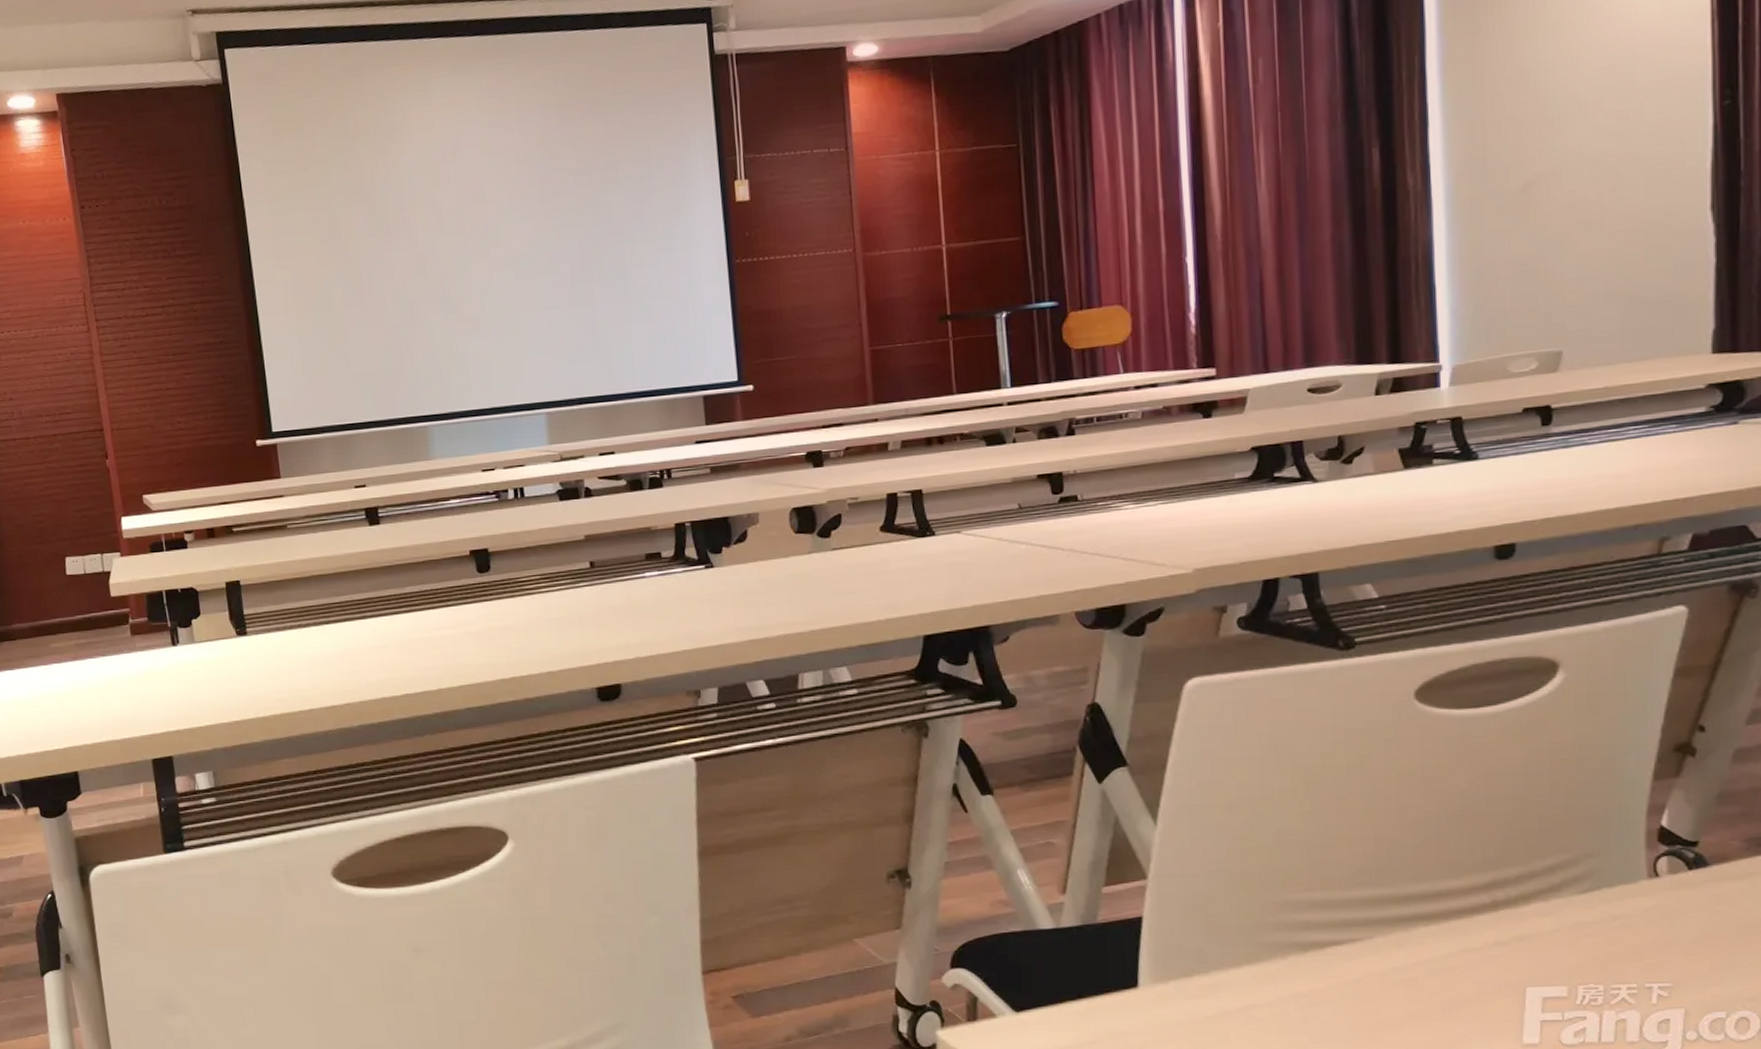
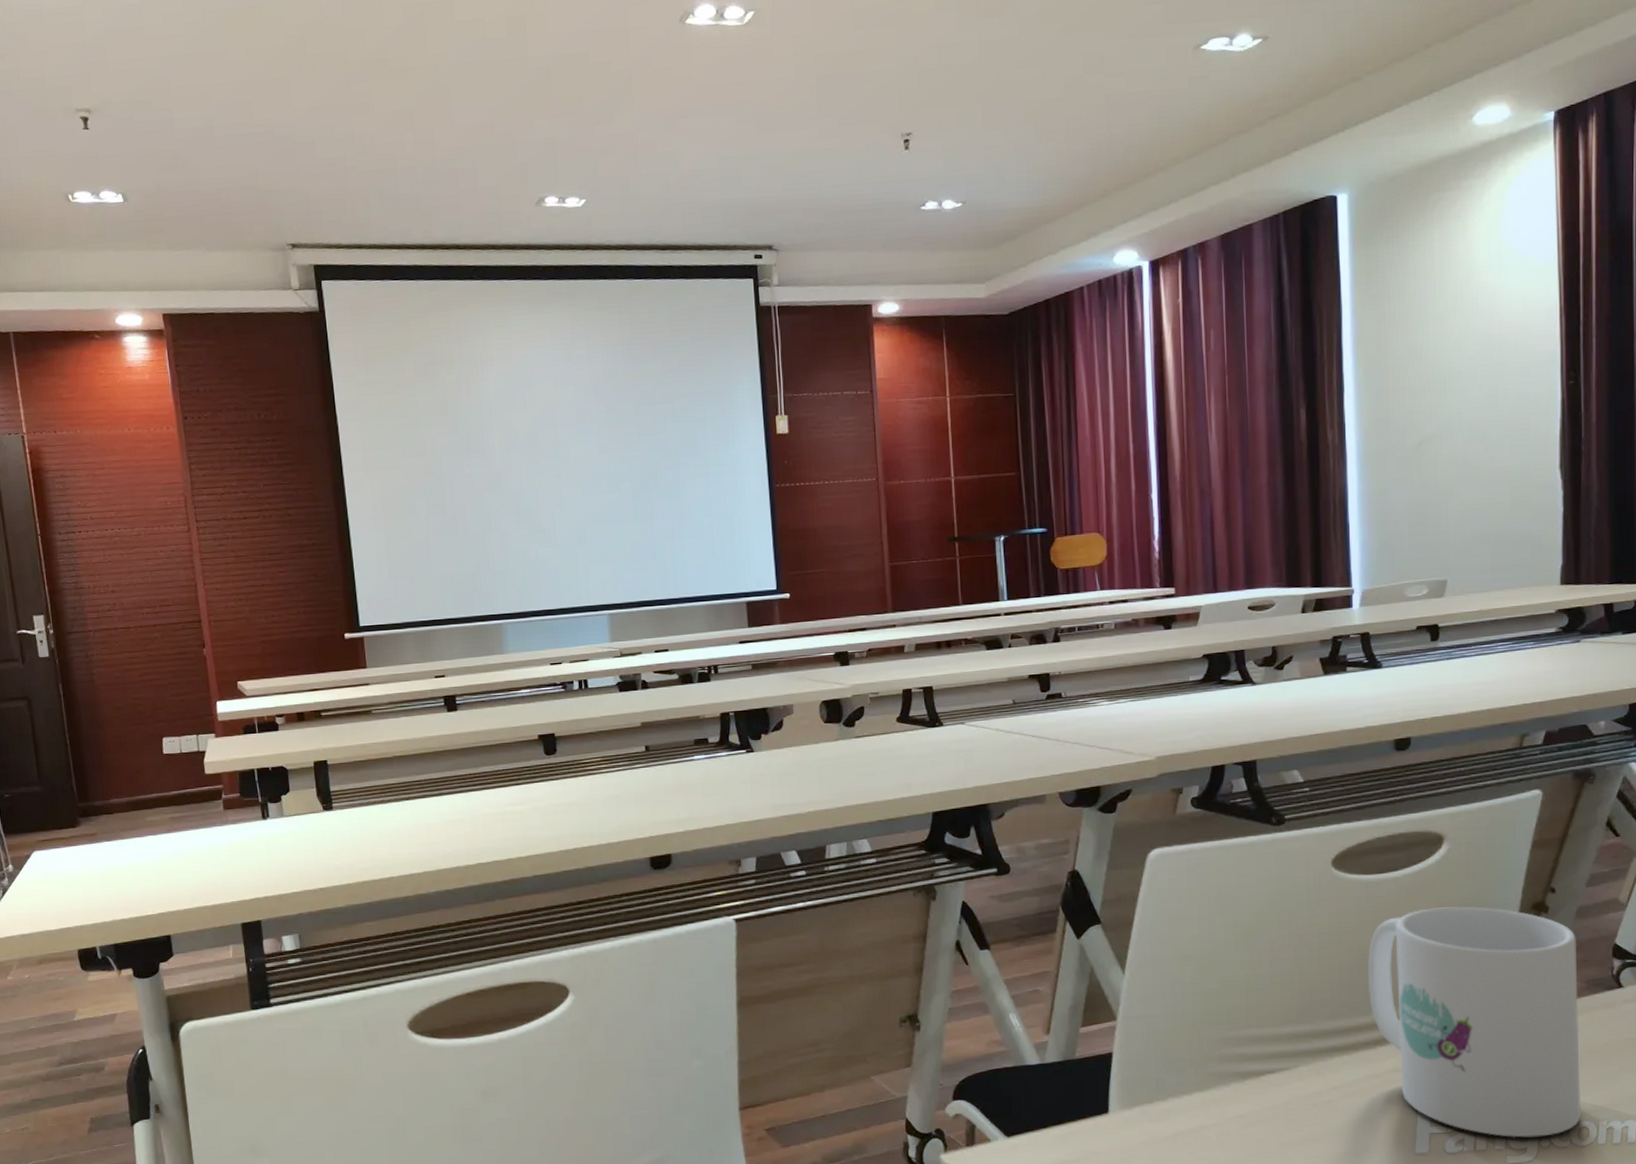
mug: none [1461,747,1740,1029] -> present [1367,906,1582,1138]

